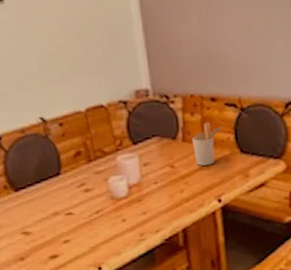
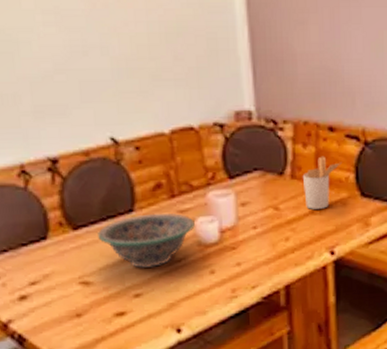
decorative bowl: none [34,174,108,220] -> present [98,213,195,269]

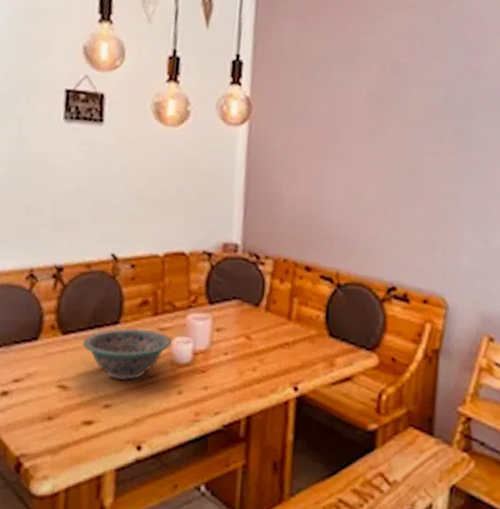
utensil holder: present [302,156,342,209] -> none [275,293,314,344]

